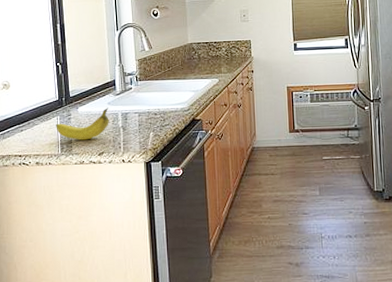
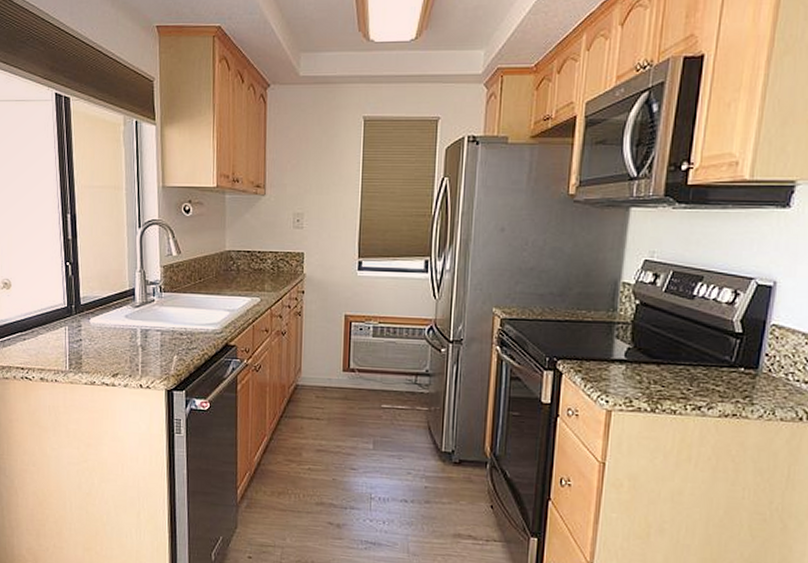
fruit: present [56,107,109,140] -> none [64,321,126,358]

